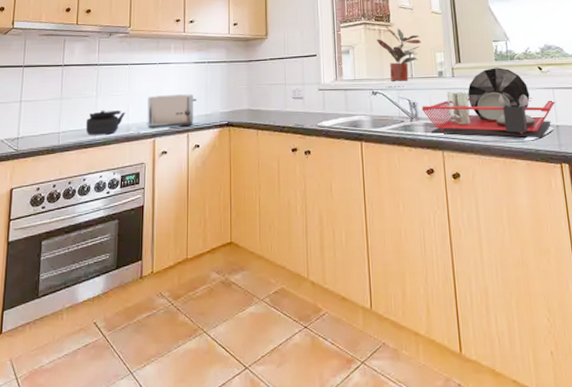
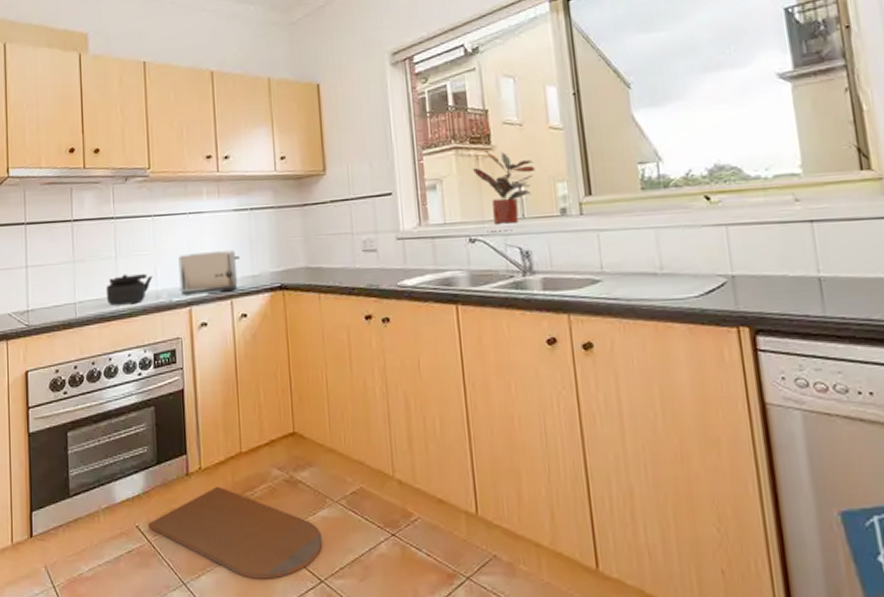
door mat: none [105,287,249,367] -> present [148,486,323,579]
dish rack: present [421,67,557,138] -> none [537,199,733,294]

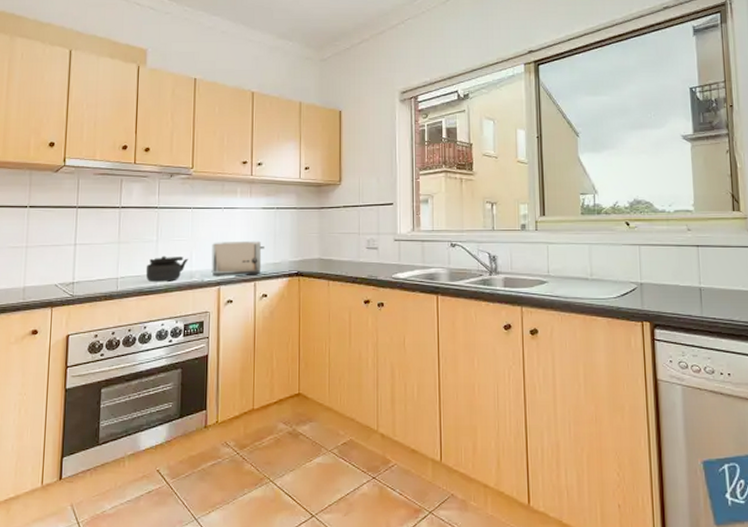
door mat: present [148,486,323,579] -> none [168,437,316,515]
potted plant: present [472,149,535,226] -> none [457,175,505,235]

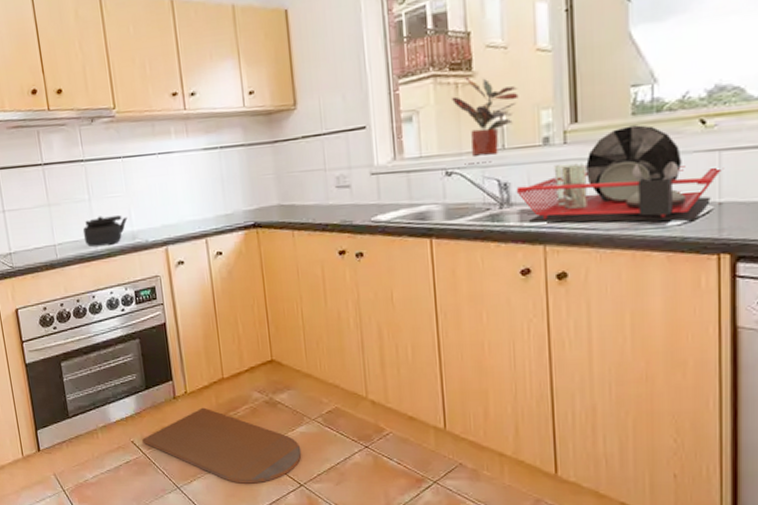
door mat: none [168,437,316,515] -> present [142,407,302,484]
toaster: present [211,240,264,278] -> none [151,189,212,237]
potted plant: none [457,175,505,235] -> present [451,76,519,158]
dish rack: none [501,222,643,296] -> present [516,125,724,224]

